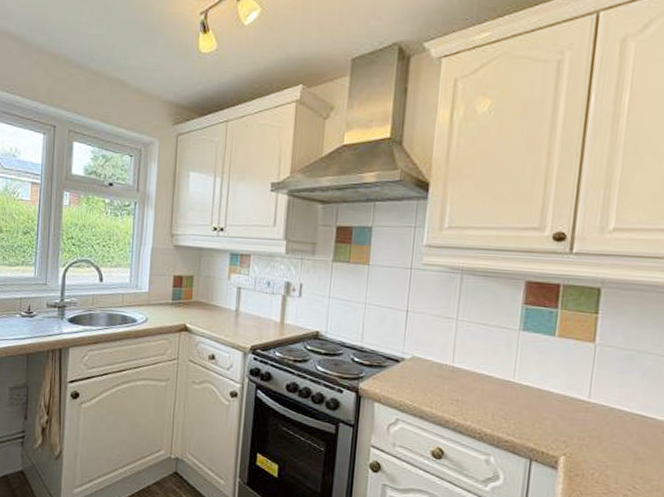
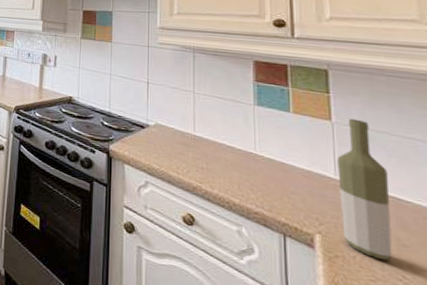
bottle: none [586,339,640,474] -> present [337,118,392,261]

